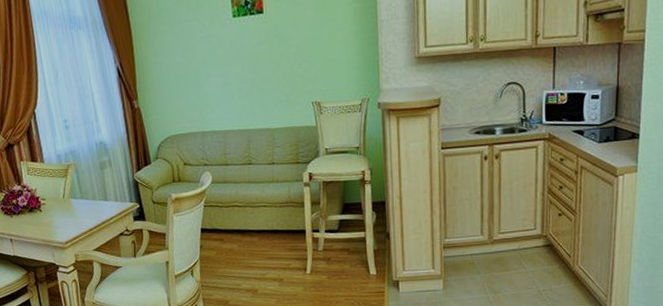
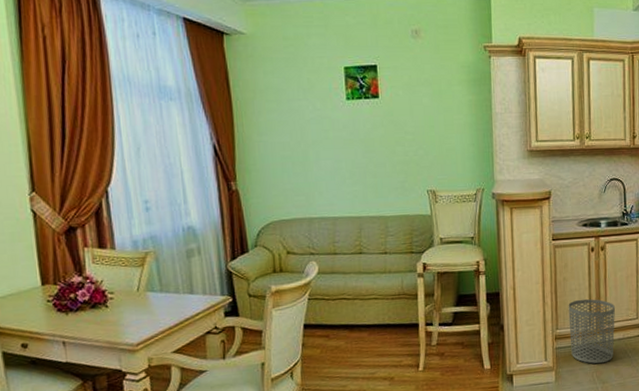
waste bin: none [458,208,511,274] -> present [568,299,616,364]

